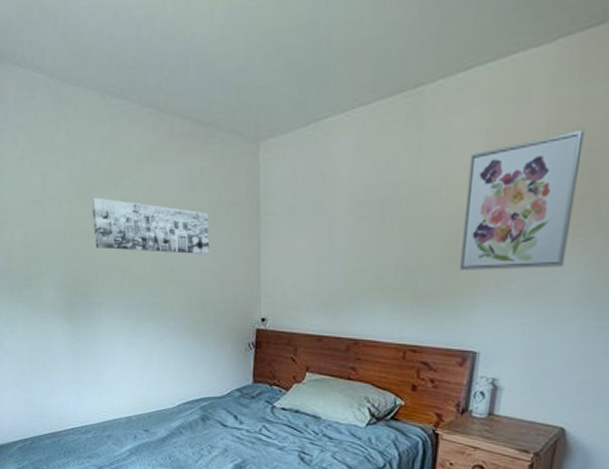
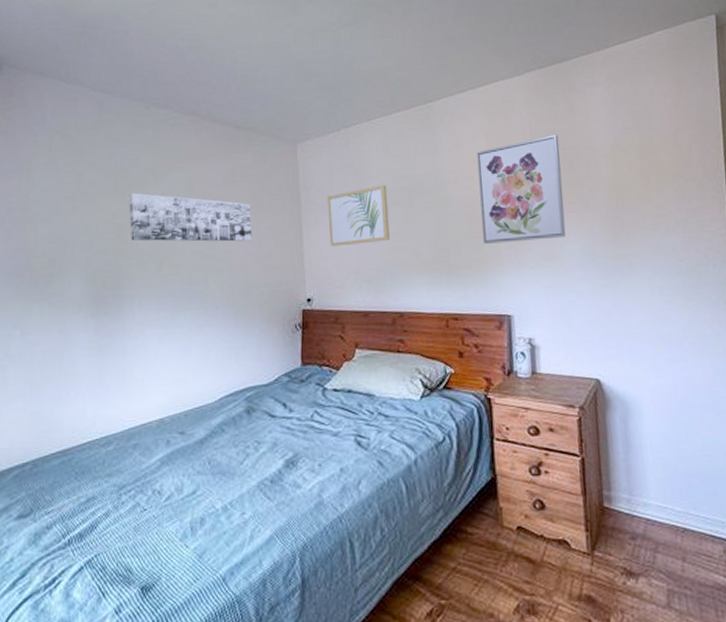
wall art: none [288,195,356,265] -> present [327,185,391,247]

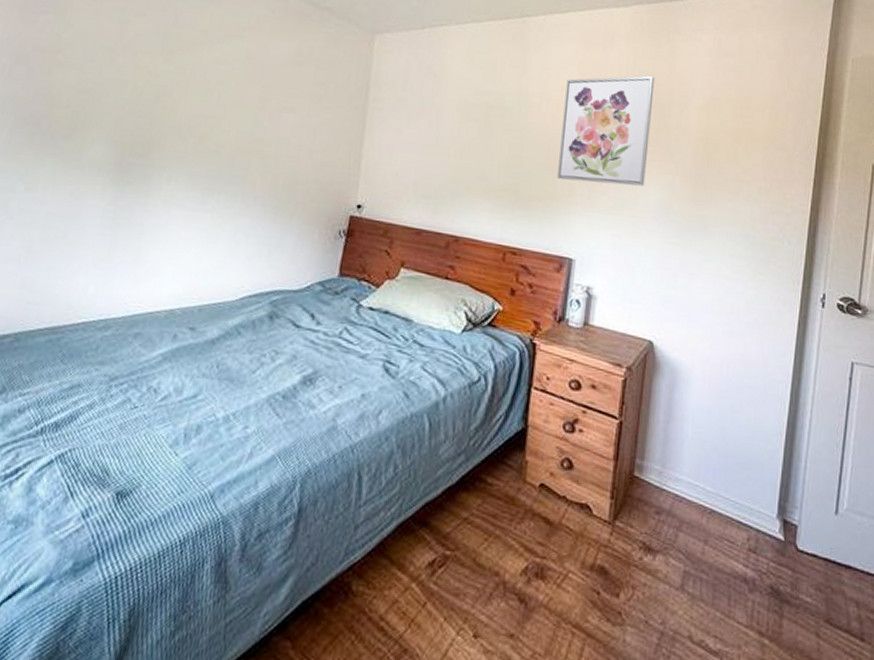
wall art: present [128,192,252,242] -> none [171,53,313,131]
wall art: present [327,185,391,247] -> none [393,96,465,158]

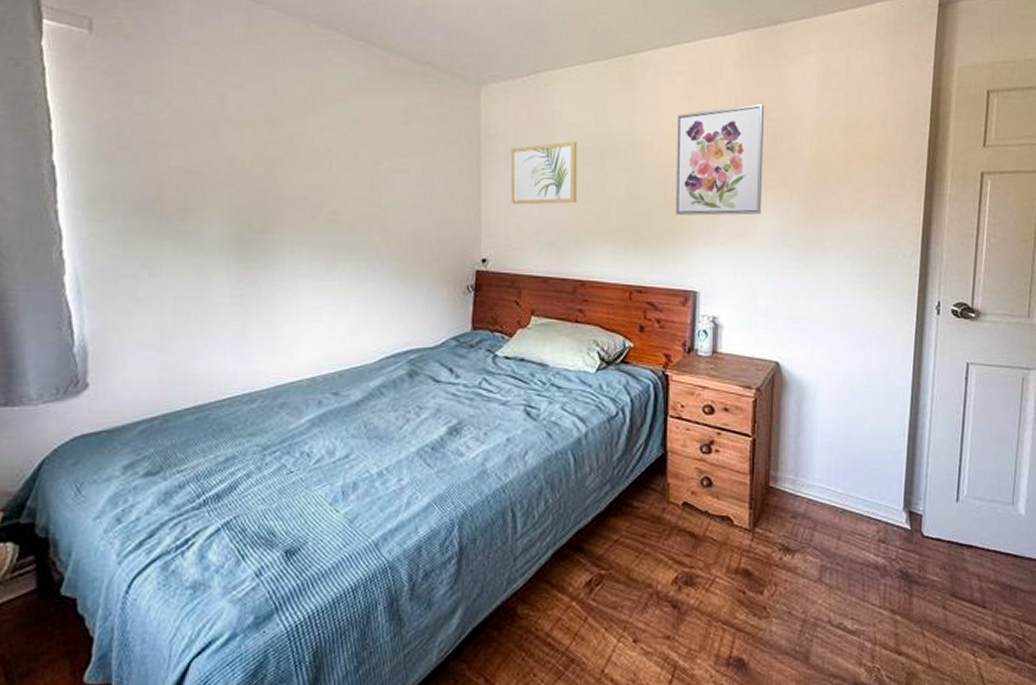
wall art: none [393,96,465,158] -> present [510,141,578,205]

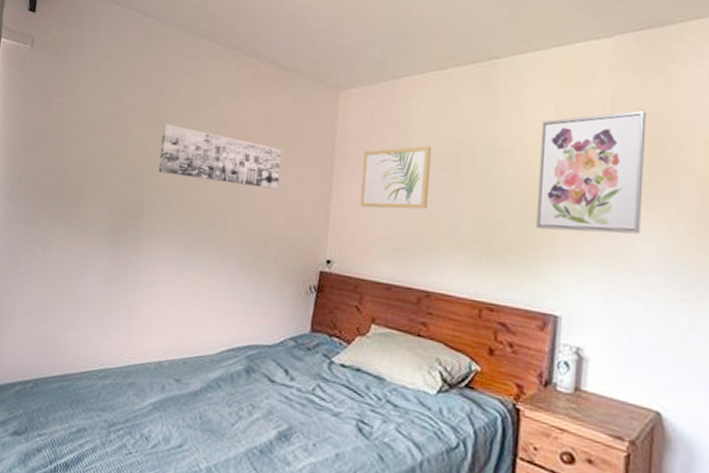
wall art: none [281,123,425,191] -> present [158,123,282,189]

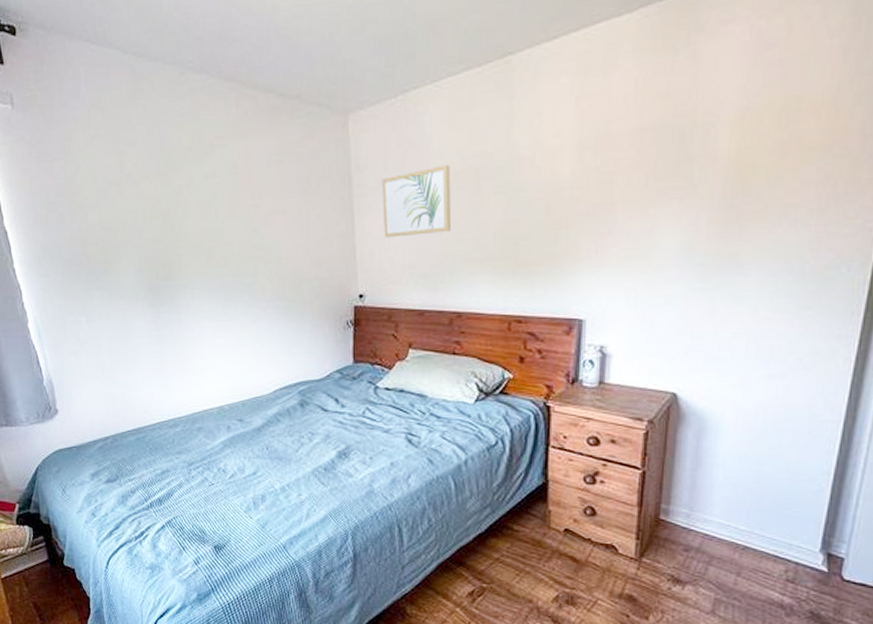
wall art: present [158,123,282,189] -> none [171,175,301,231]
wall art: present [535,110,646,234] -> none [558,94,671,237]

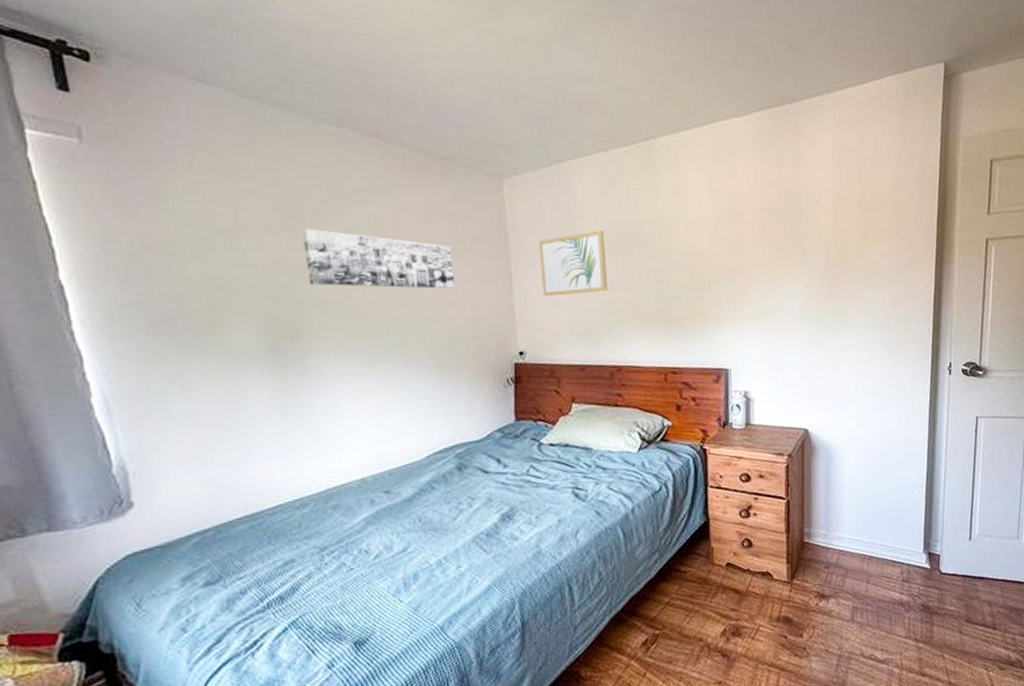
wall art: none [171,175,301,231] -> present [301,228,455,289]

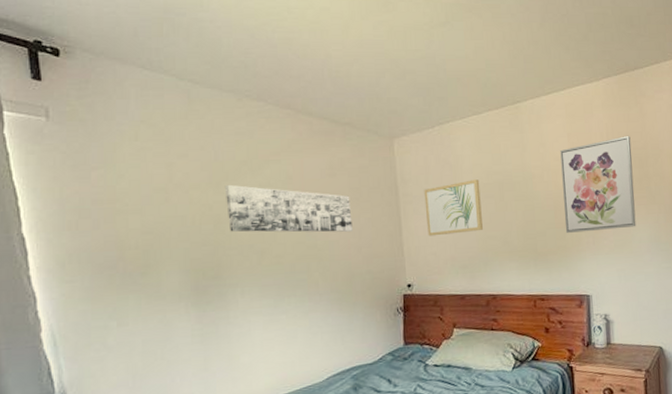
wall art: none [700,182,785,297] -> present [560,135,636,233]

